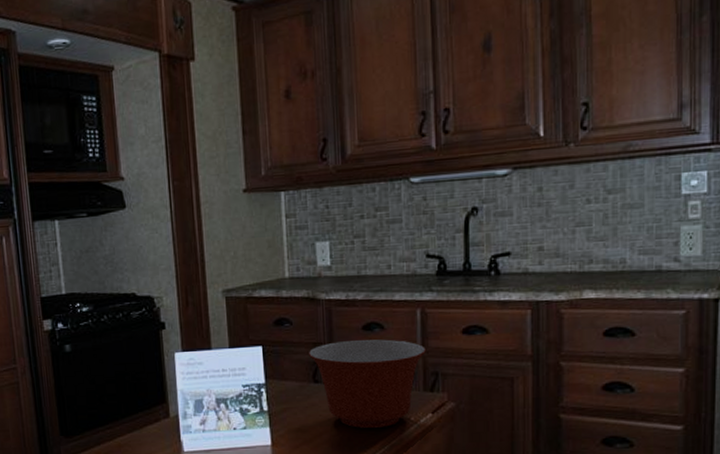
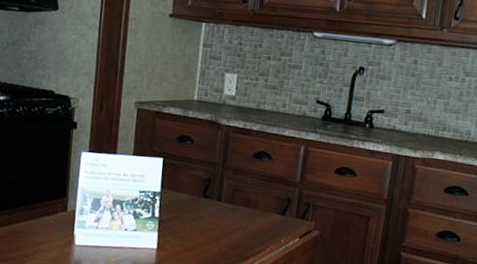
mixing bowl: present [308,339,426,429] -> none [202,164,303,246]

